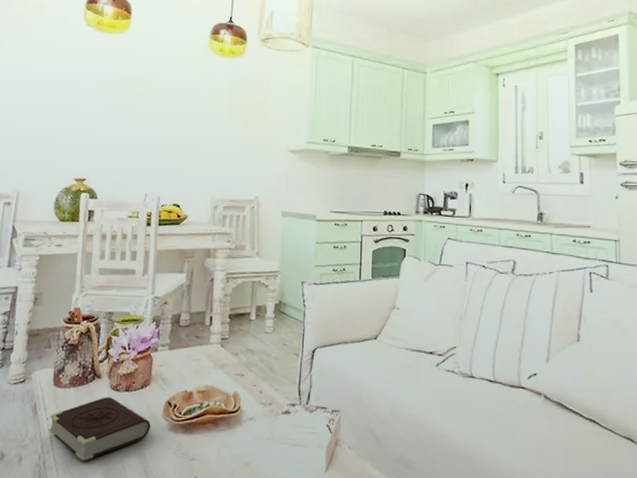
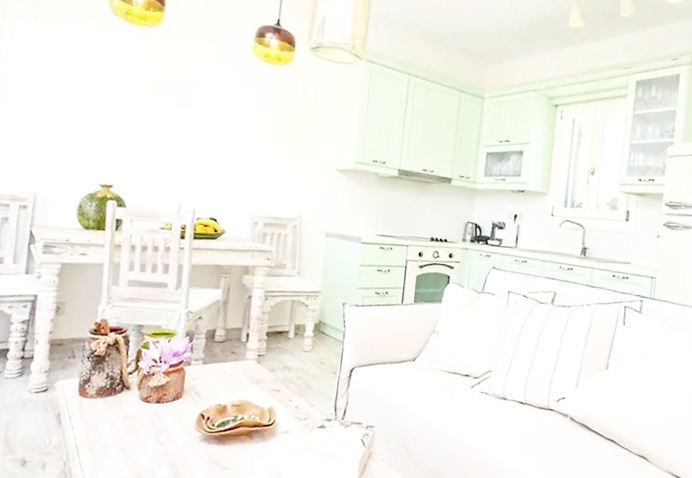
book: present [48,397,151,461] -> none [73,408,183,469]

